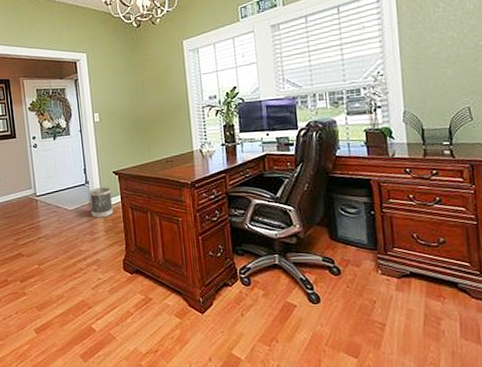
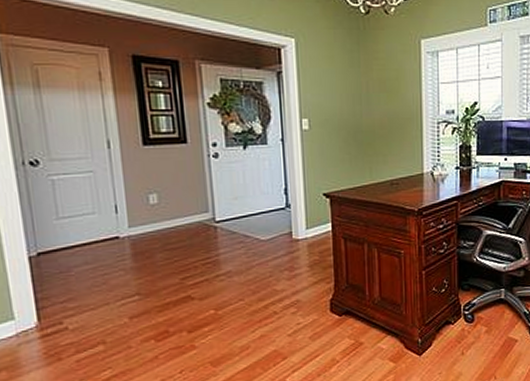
wastebasket: present [89,187,114,218] -> none [290,212,321,251]

